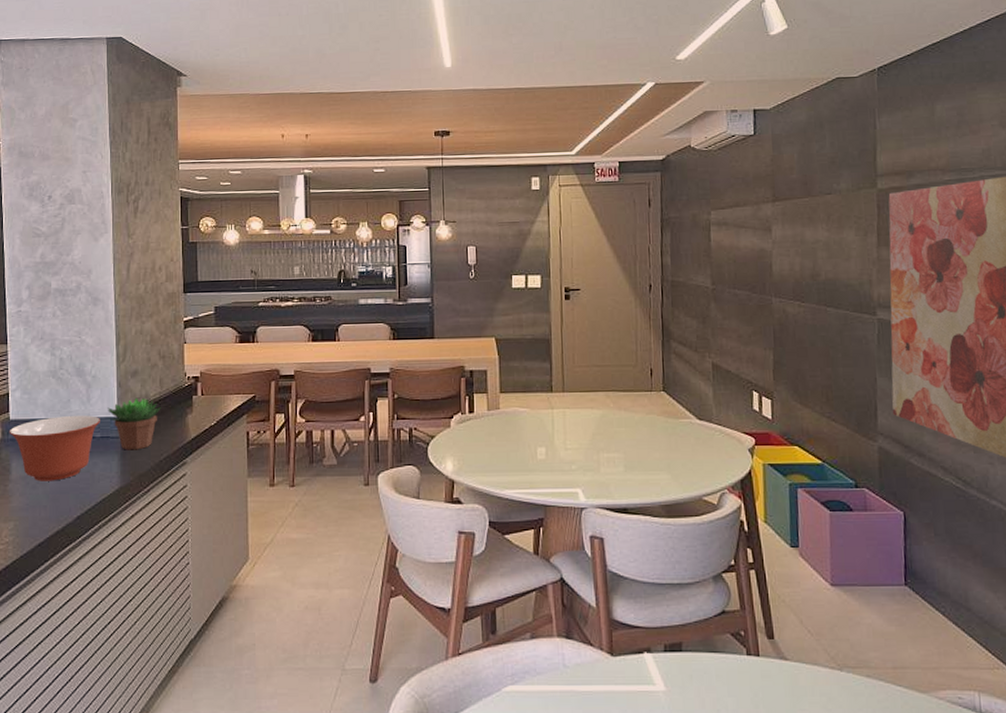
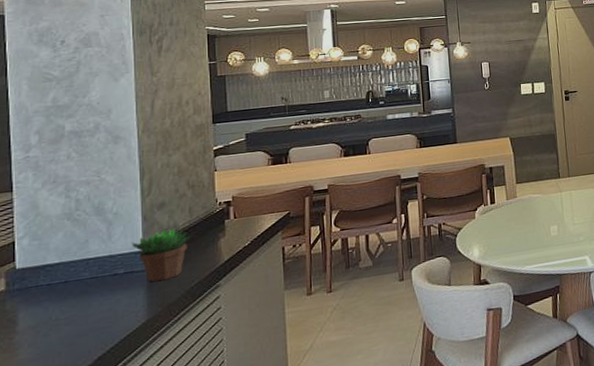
mixing bowl: present [9,415,100,481] -> none [14,252,123,328]

